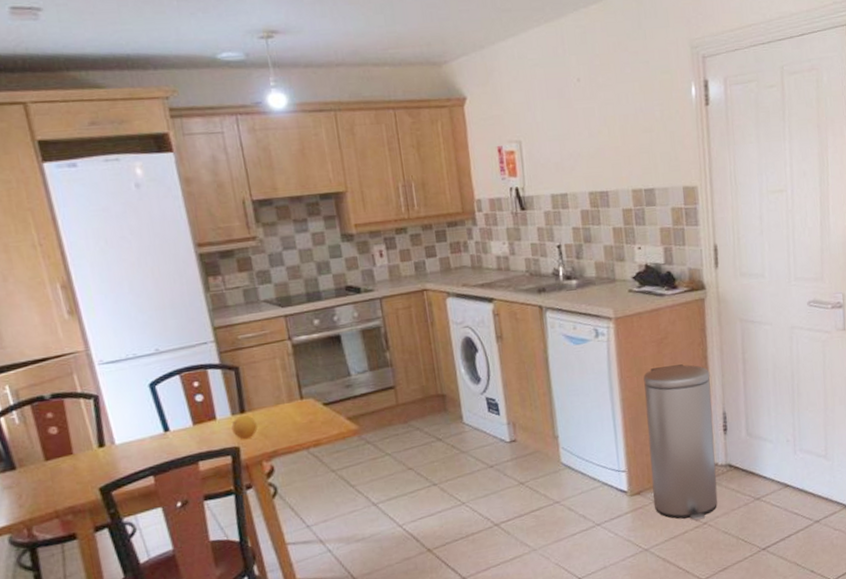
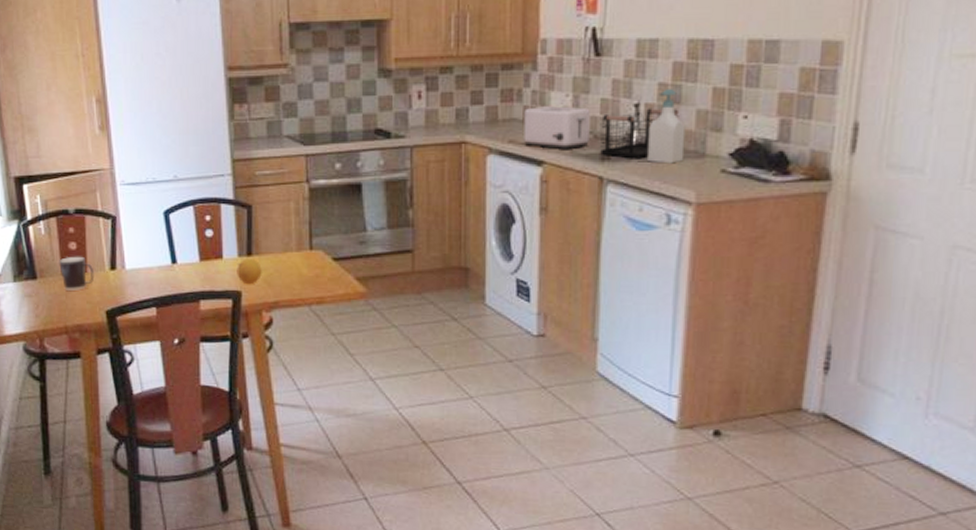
mug: none [39,439,82,476] -> present [59,256,95,292]
toaster: none [471,252,527,288] -> present [524,106,590,150]
dish rack: none [534,246,592,289] -> present [600,108,679,159]
soap bottle: none [570,231,601,290] -> present [648,88,686,164]
pedal bin: present [643,364,718,521] -> none [709,274,818,476]

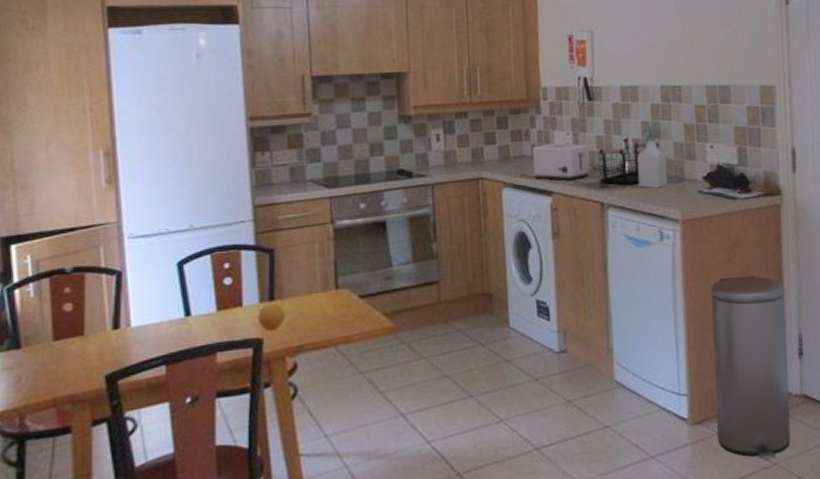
mug: present [59,256,95,292] -> none [50,317,93,359]
pedal bin: none [709,274,818,476] -> present [711,276,791,460]

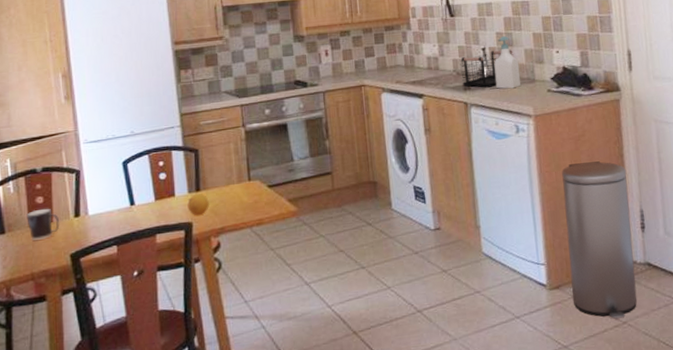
mug: none [50,317,93,359] -> present [26,208,60,241]
toaster: present [532,143,590,181] -> none [405,53,454,85]

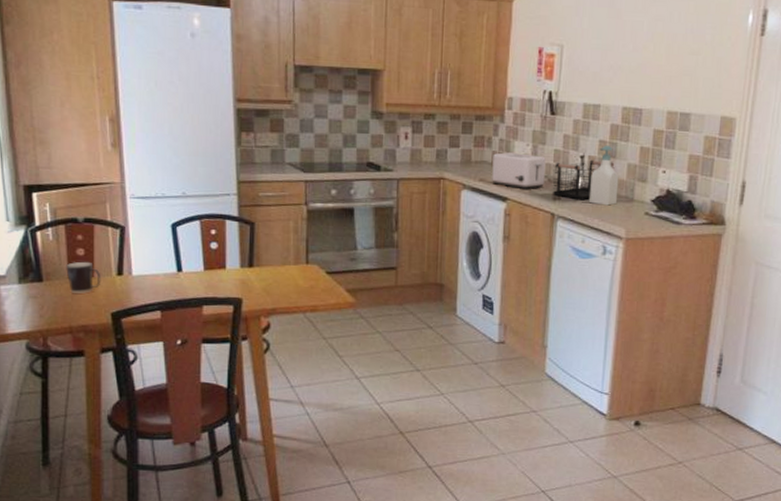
fruit: present [187,193,209,216] -> none [238,269,262,293]
toaster: none [405,53,454,85] -> present [492,152,546,190]
pedal bin: present [562,161,637,319] -> none [631,296,714,458]

